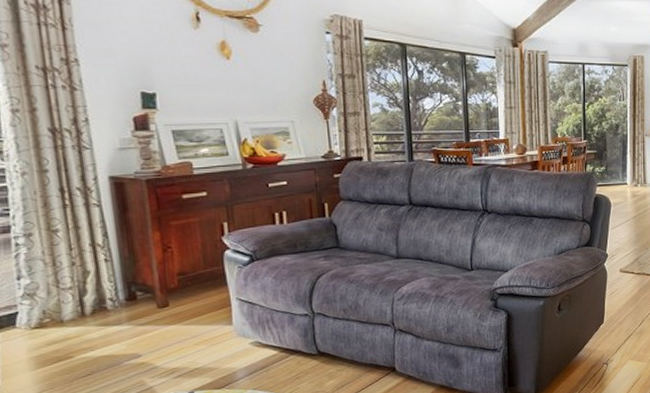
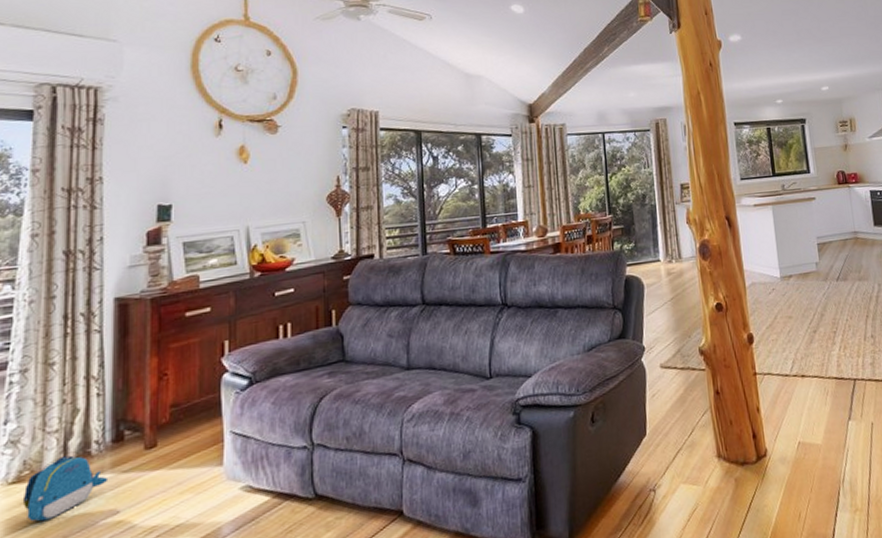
backpack: none [47,309,127,360] -> present [22,455,109,522]

